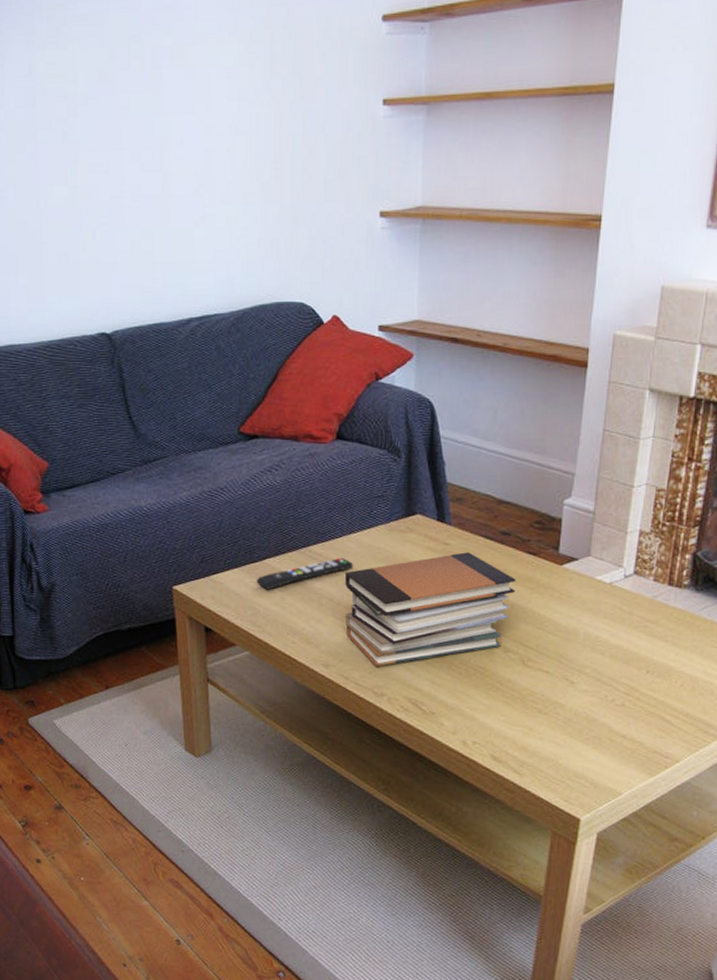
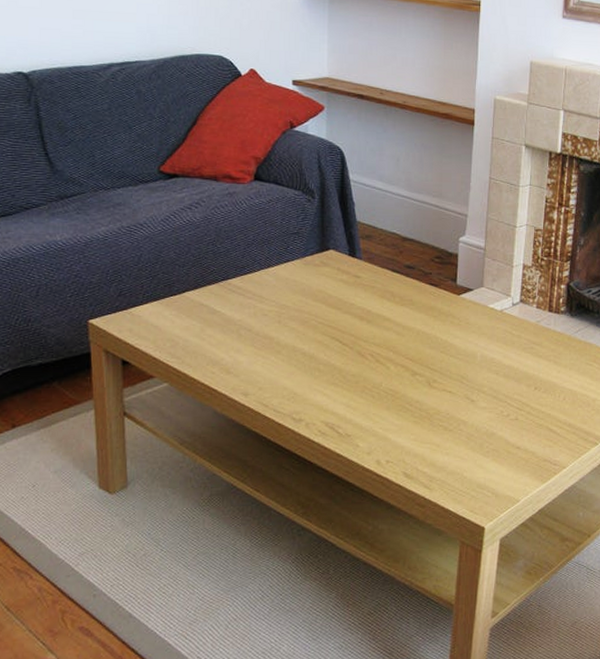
remote control: present [257,557,354,590] -> none [176,290,272,322]
book stack: present [345,552,516,667] -> none [264,284,421,394]

